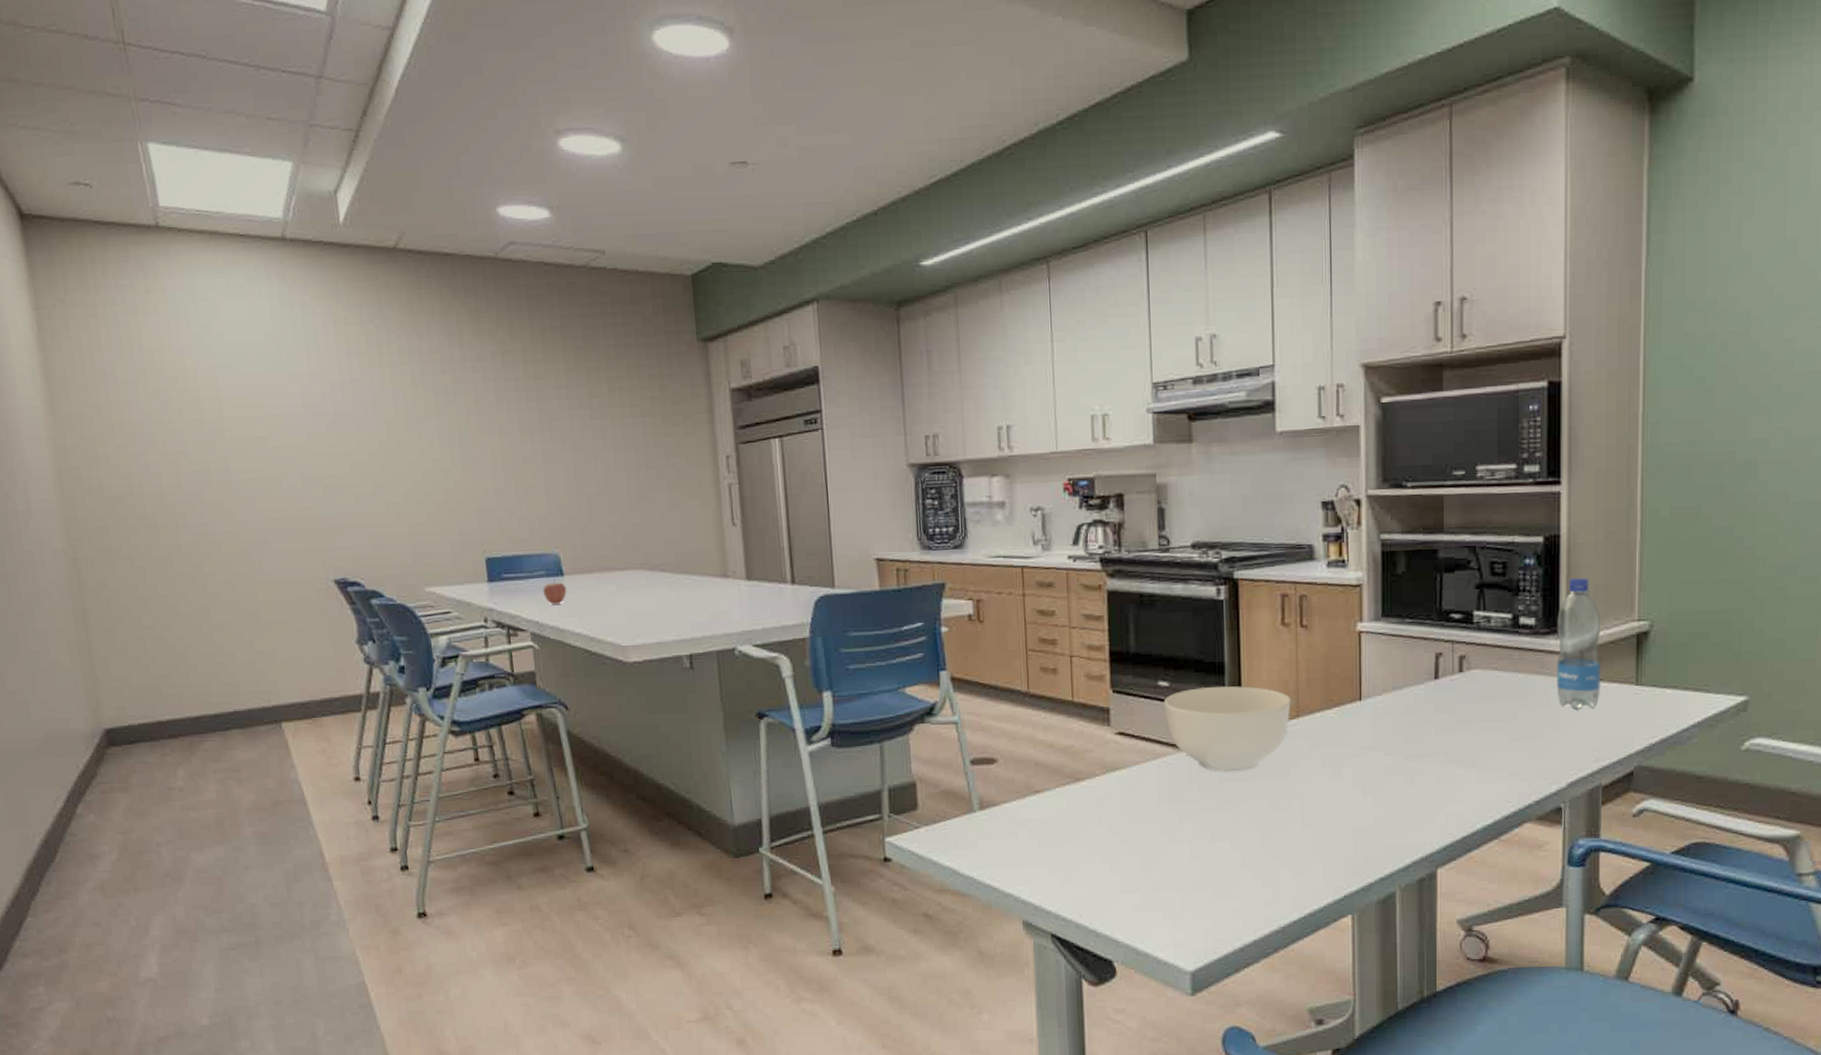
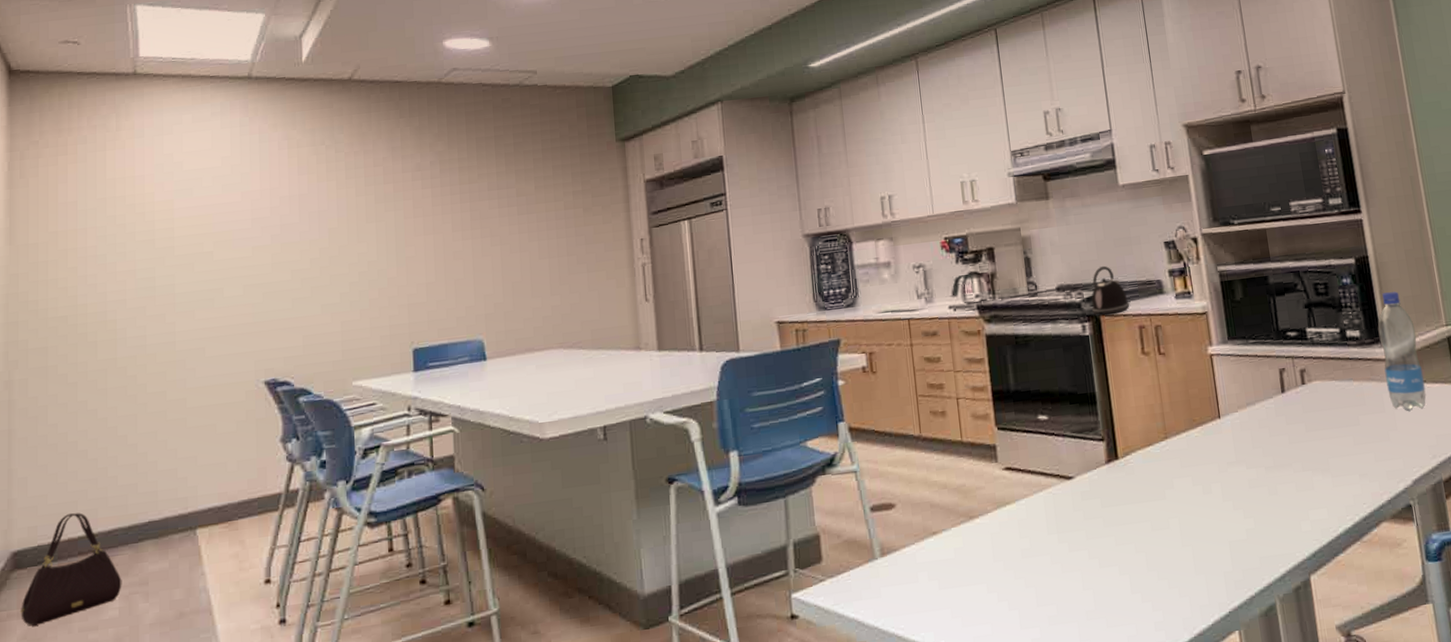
handbag: none [120,696,216,800] -> present [19,512,122,626]
fruit: present [543,577,567,604] -> none [466,362,489,388]
bowl: present [1163,686,1291,772] -> none [1044,413,1159,498]
kettle: none [1229,523,1274,580] -> present [1091,265,1130,316]

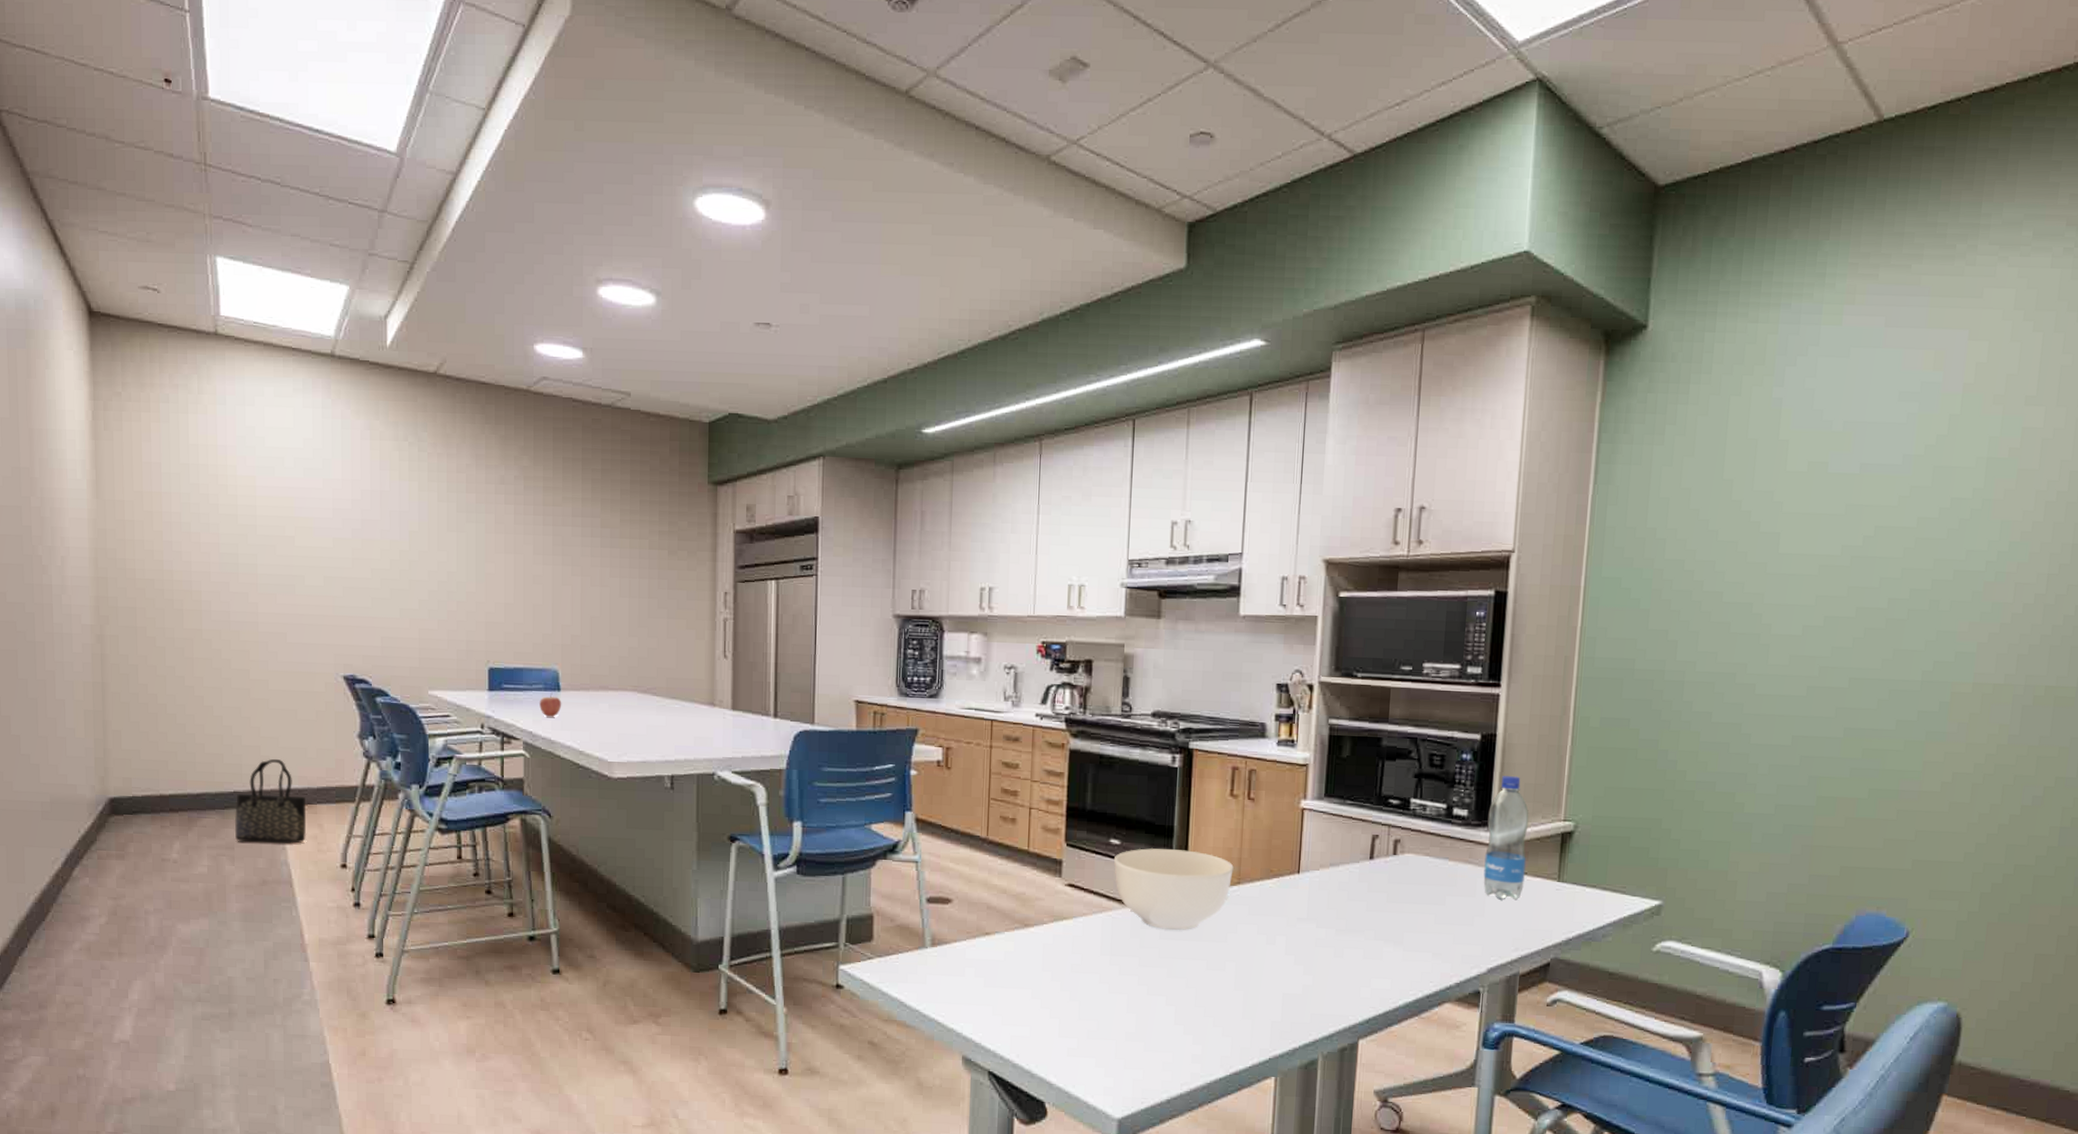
handbag: present [19,512,122,626] -> none [118,771,210,868]
tote bag: none [150,479,228,576] -> present [235,759,307,844]
fruit: none [466,362,489,388] -> present [540,692,562,717]
bowl: none [1044,413,1159,498] -> present [1113,848,1234,930]
kettle: present [1091,265,1130,316] -> none [1185,698,1227,750]

